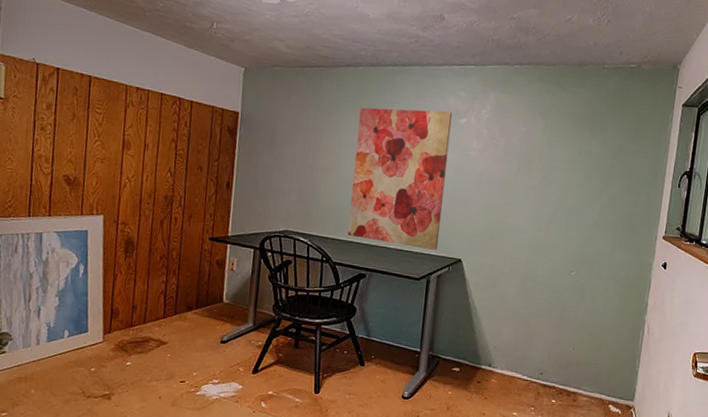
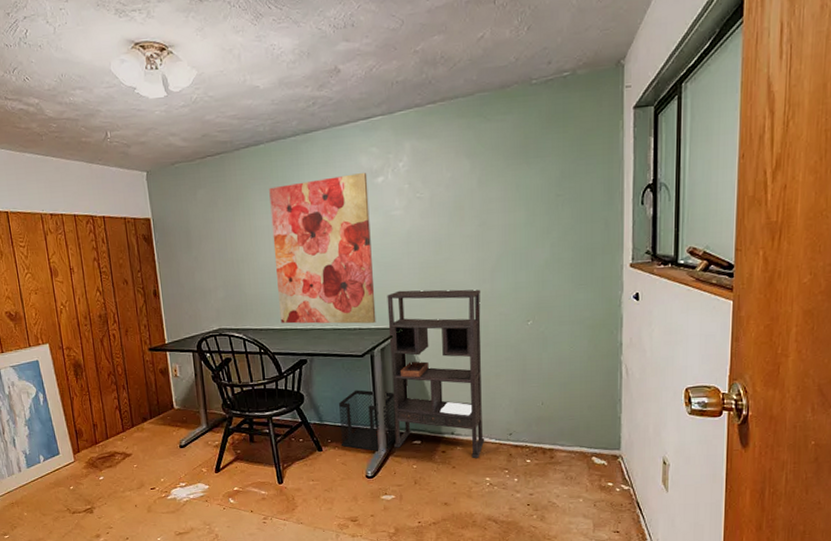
wastebasket: none [384,310,443,373] -> present [338,389,396,451]
bookshelf: none [434,224,536,393] -> present [387,289,485,459]

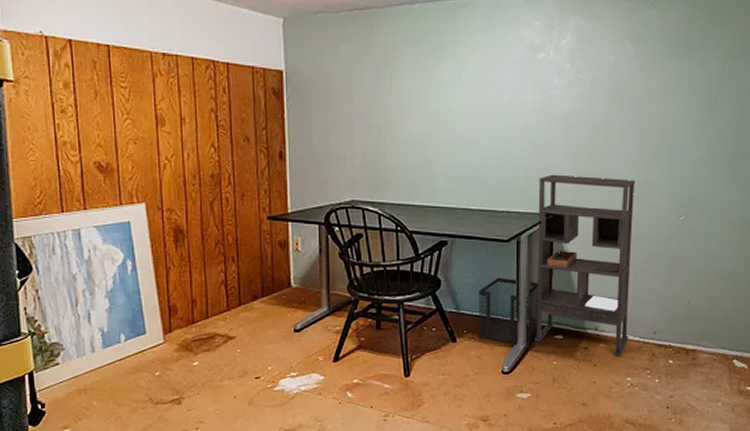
wall art: present [269,172,376,324] -> none [421,45,528,208]

